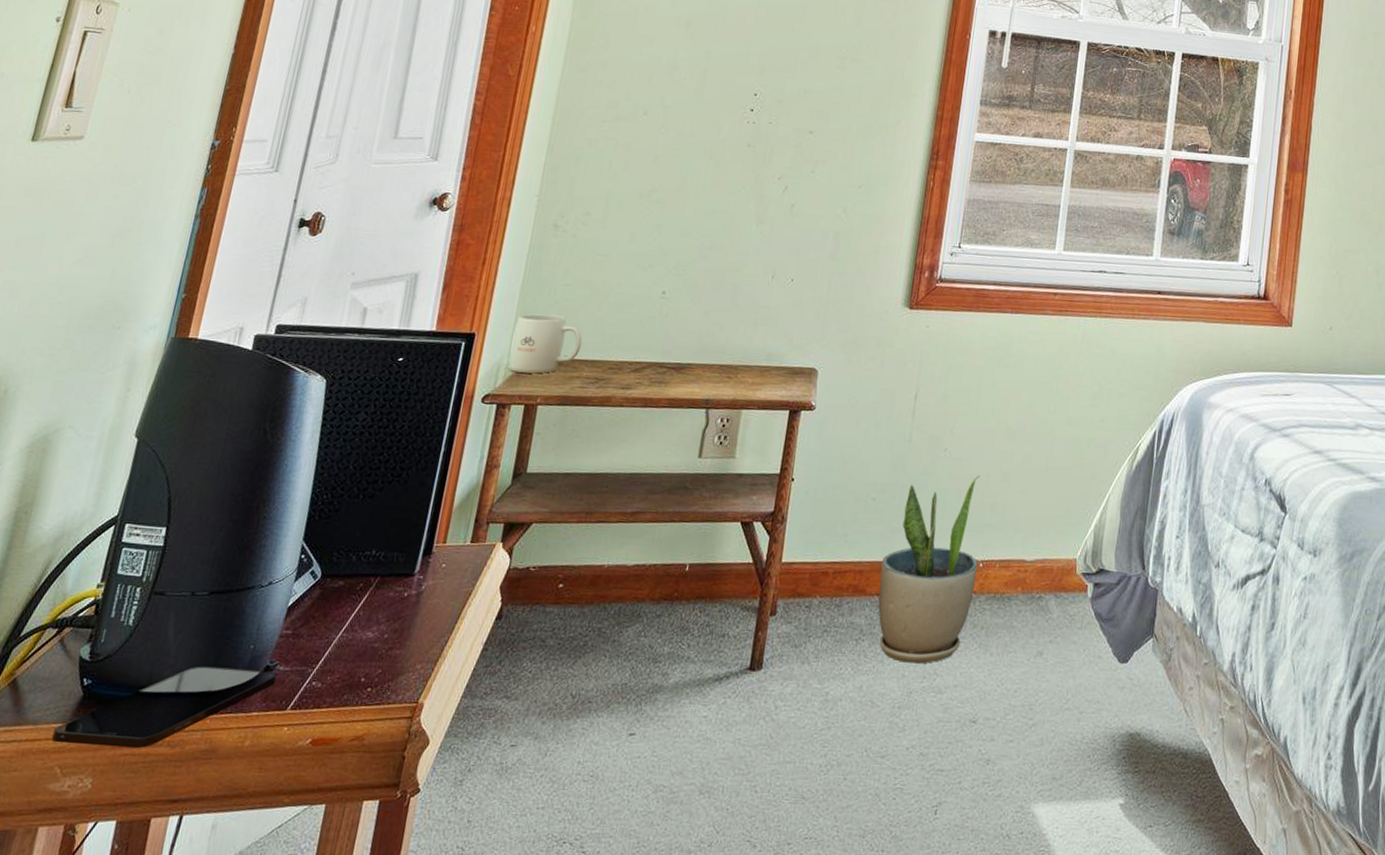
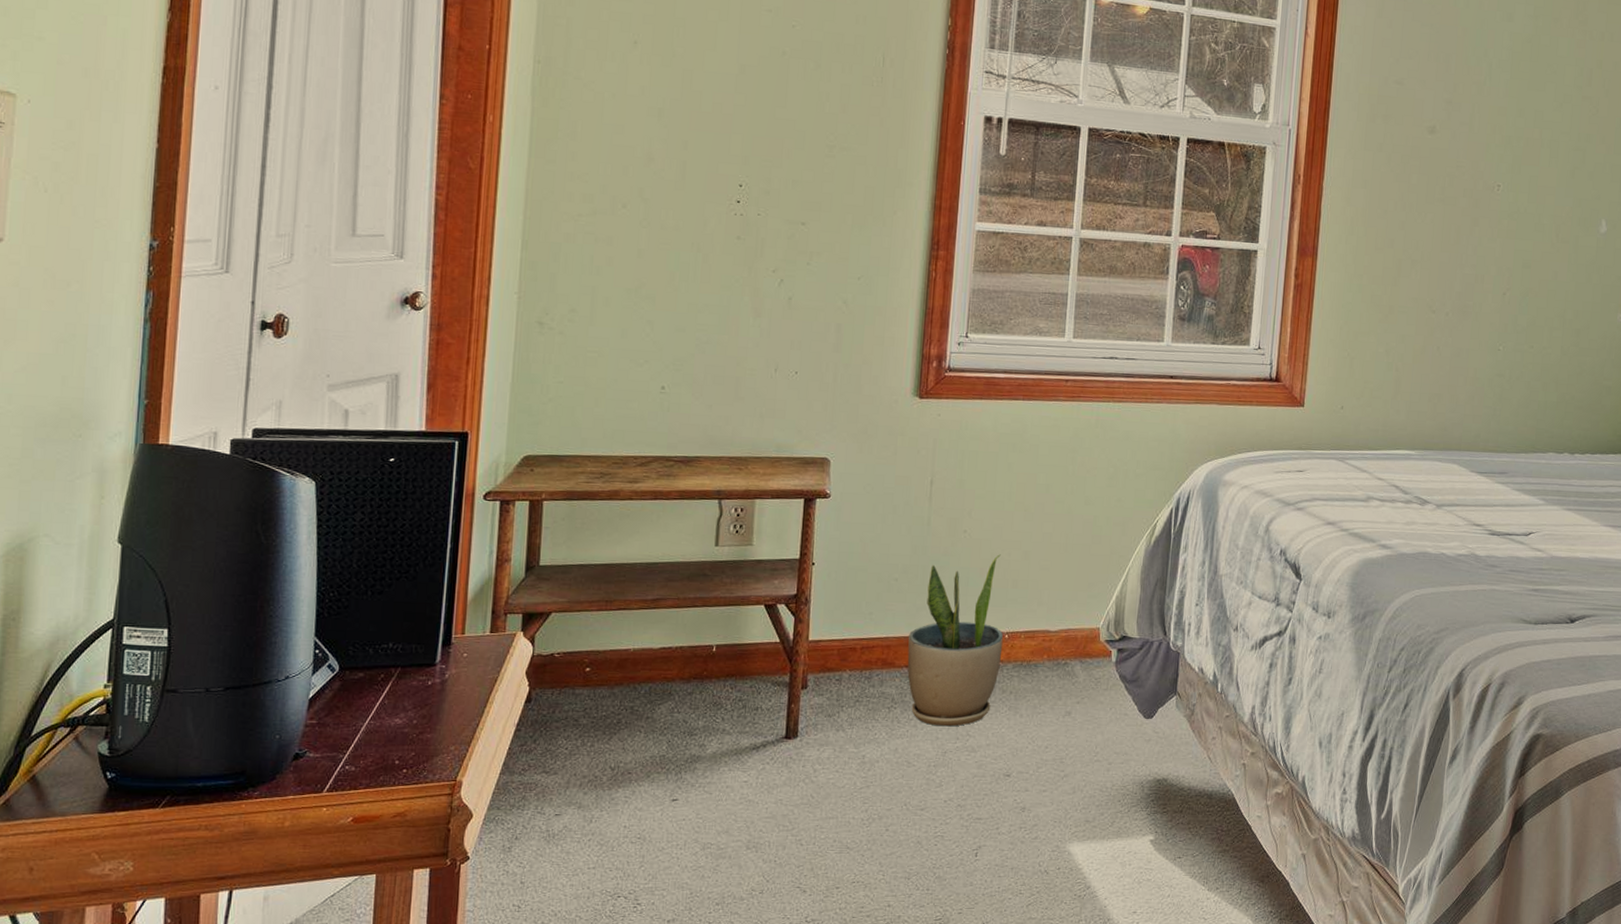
phone: present [52,666,277,749] -> none [84,756,307,833]
mug: present [507,313,582,374] -> none [507,411,583,471]

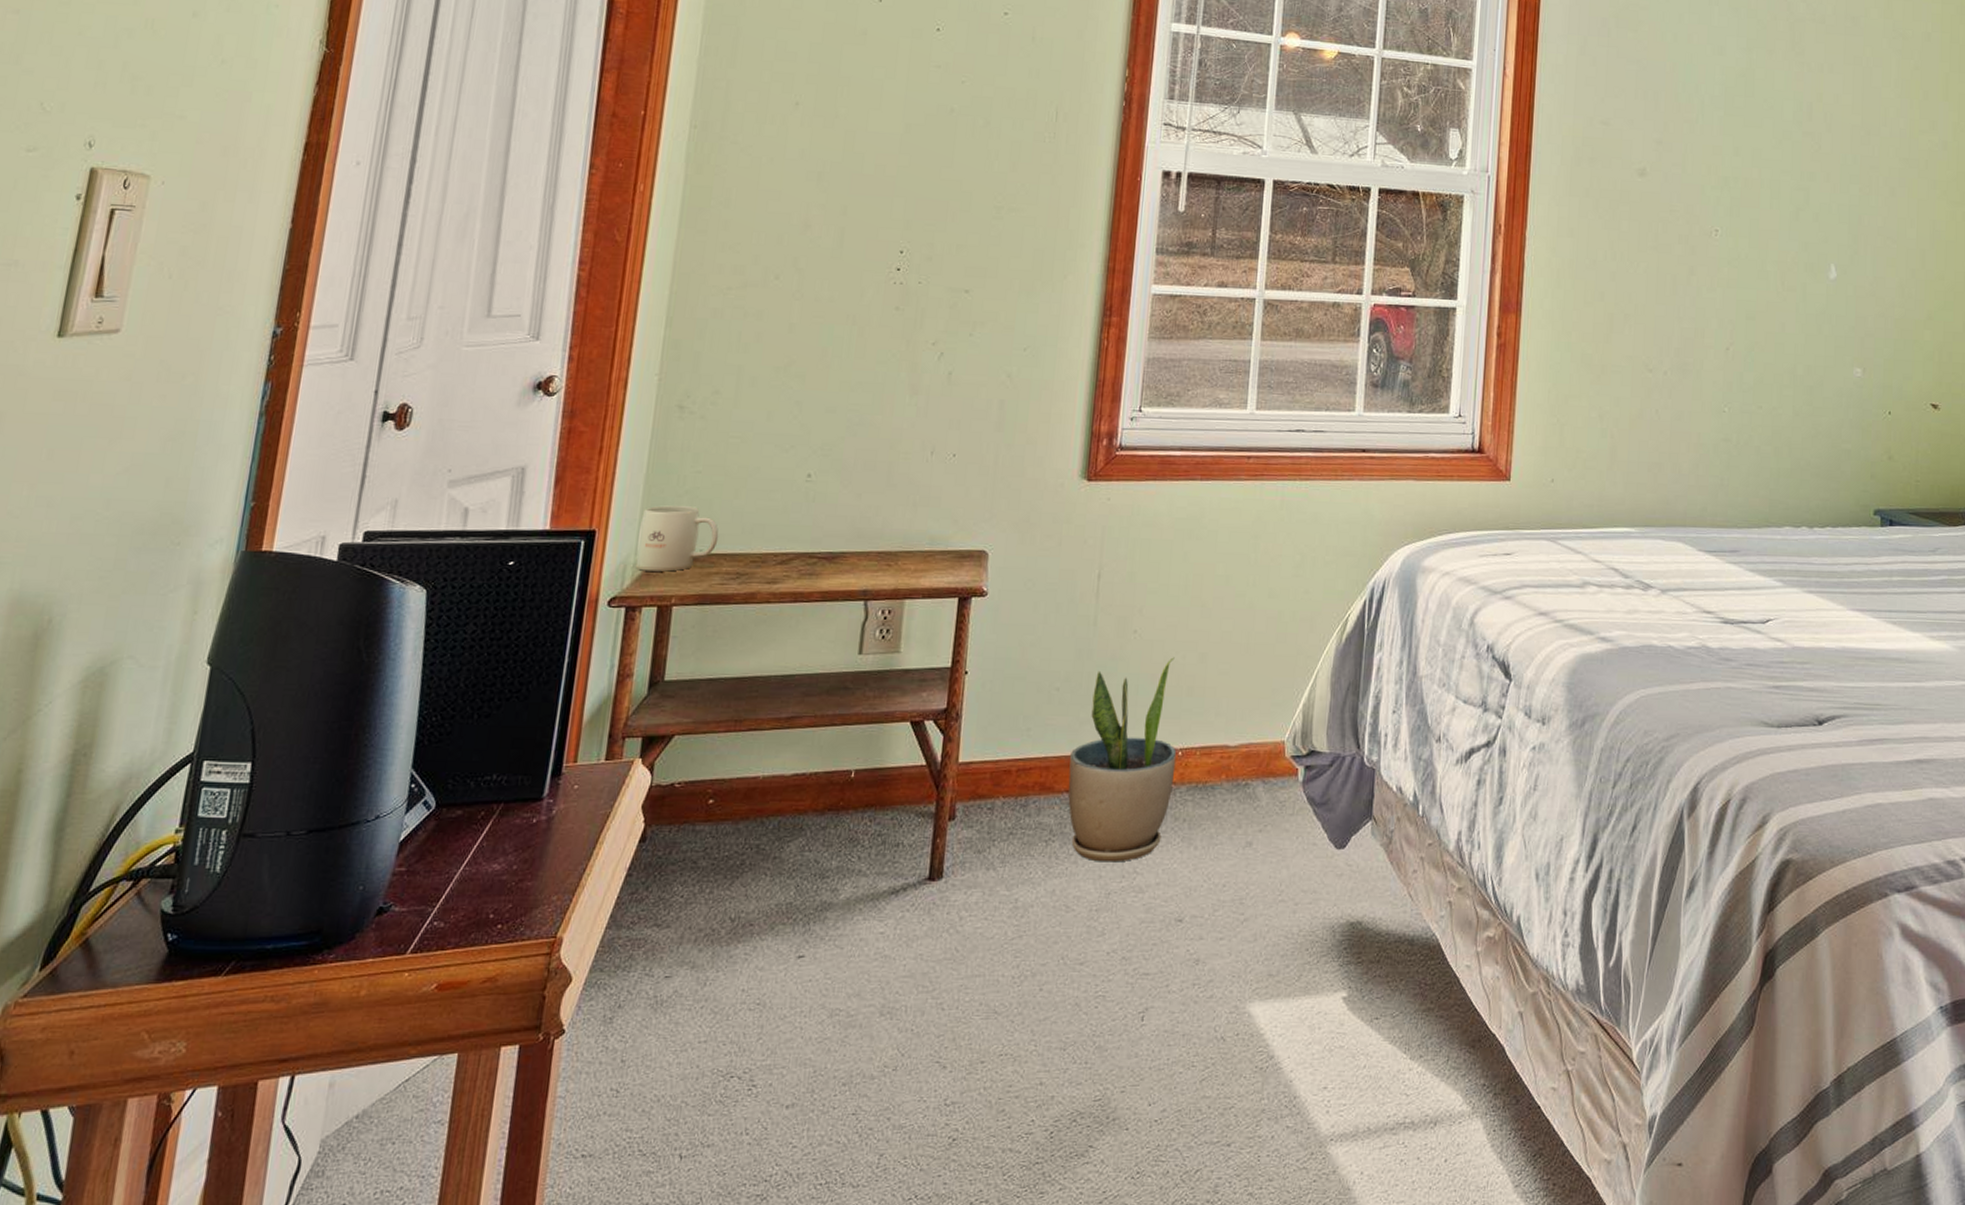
mug: none [507,411,583,471] -> present [635,504,719,572]

